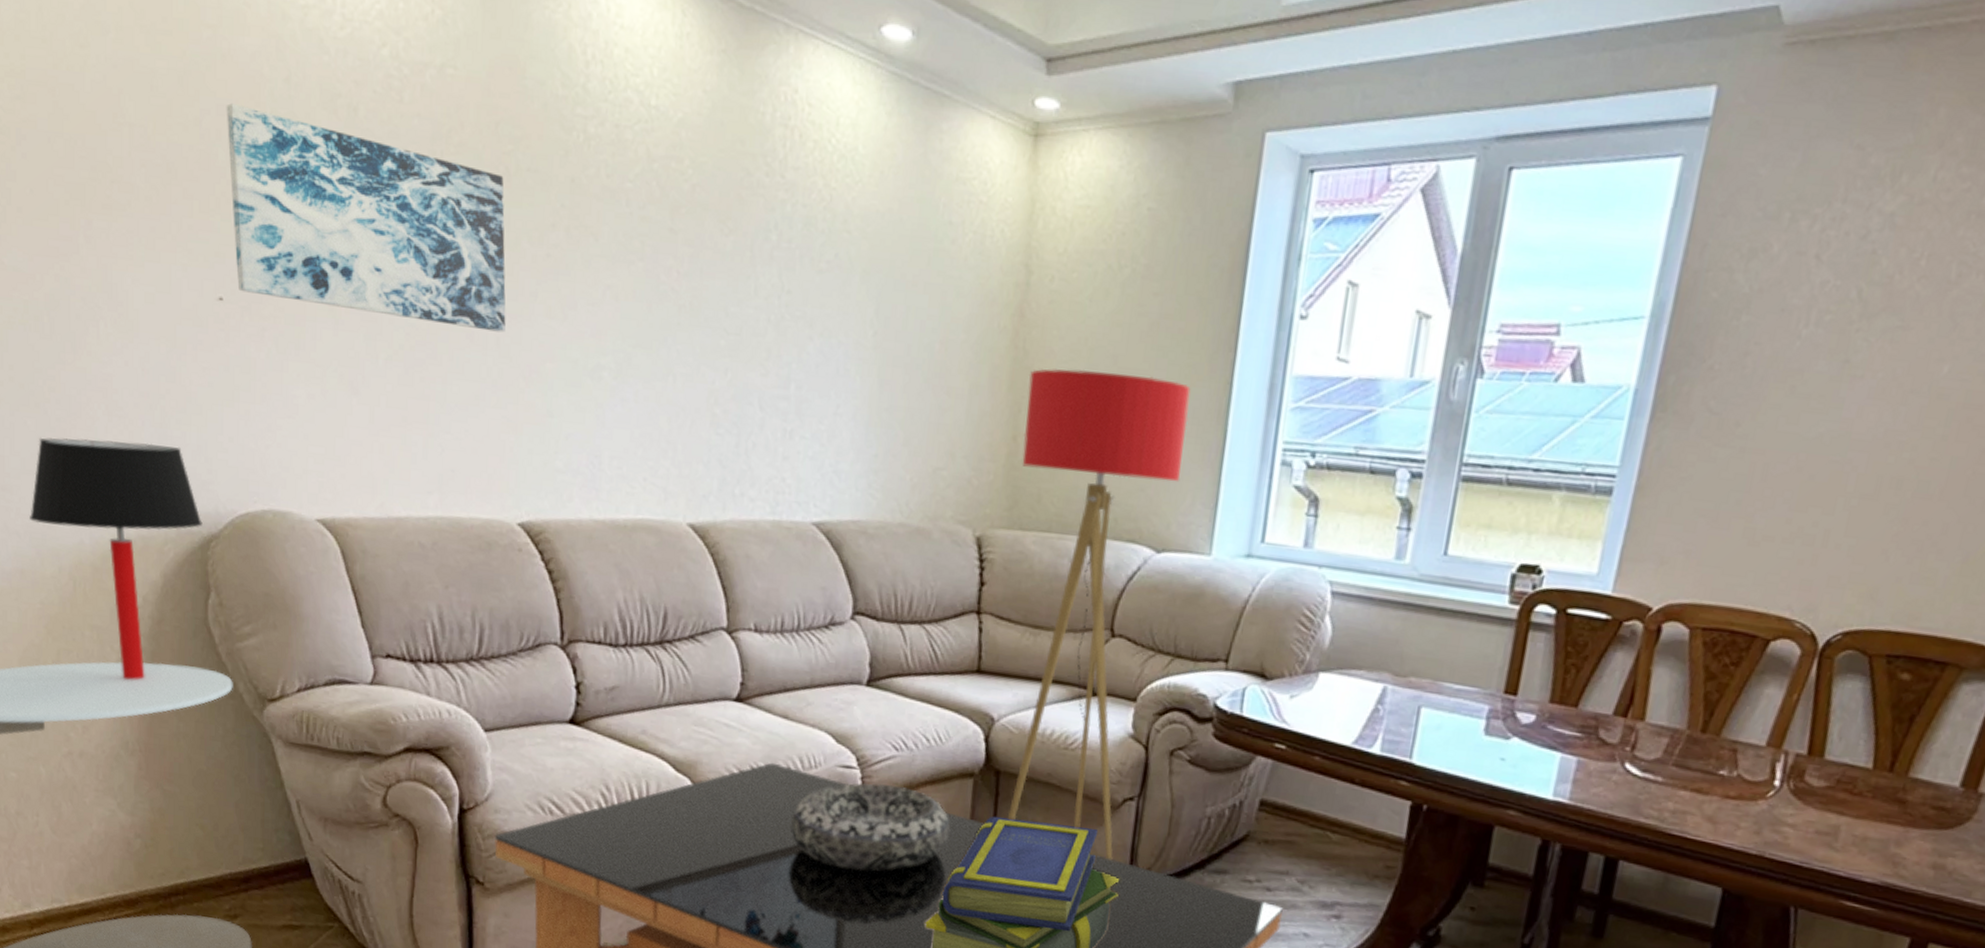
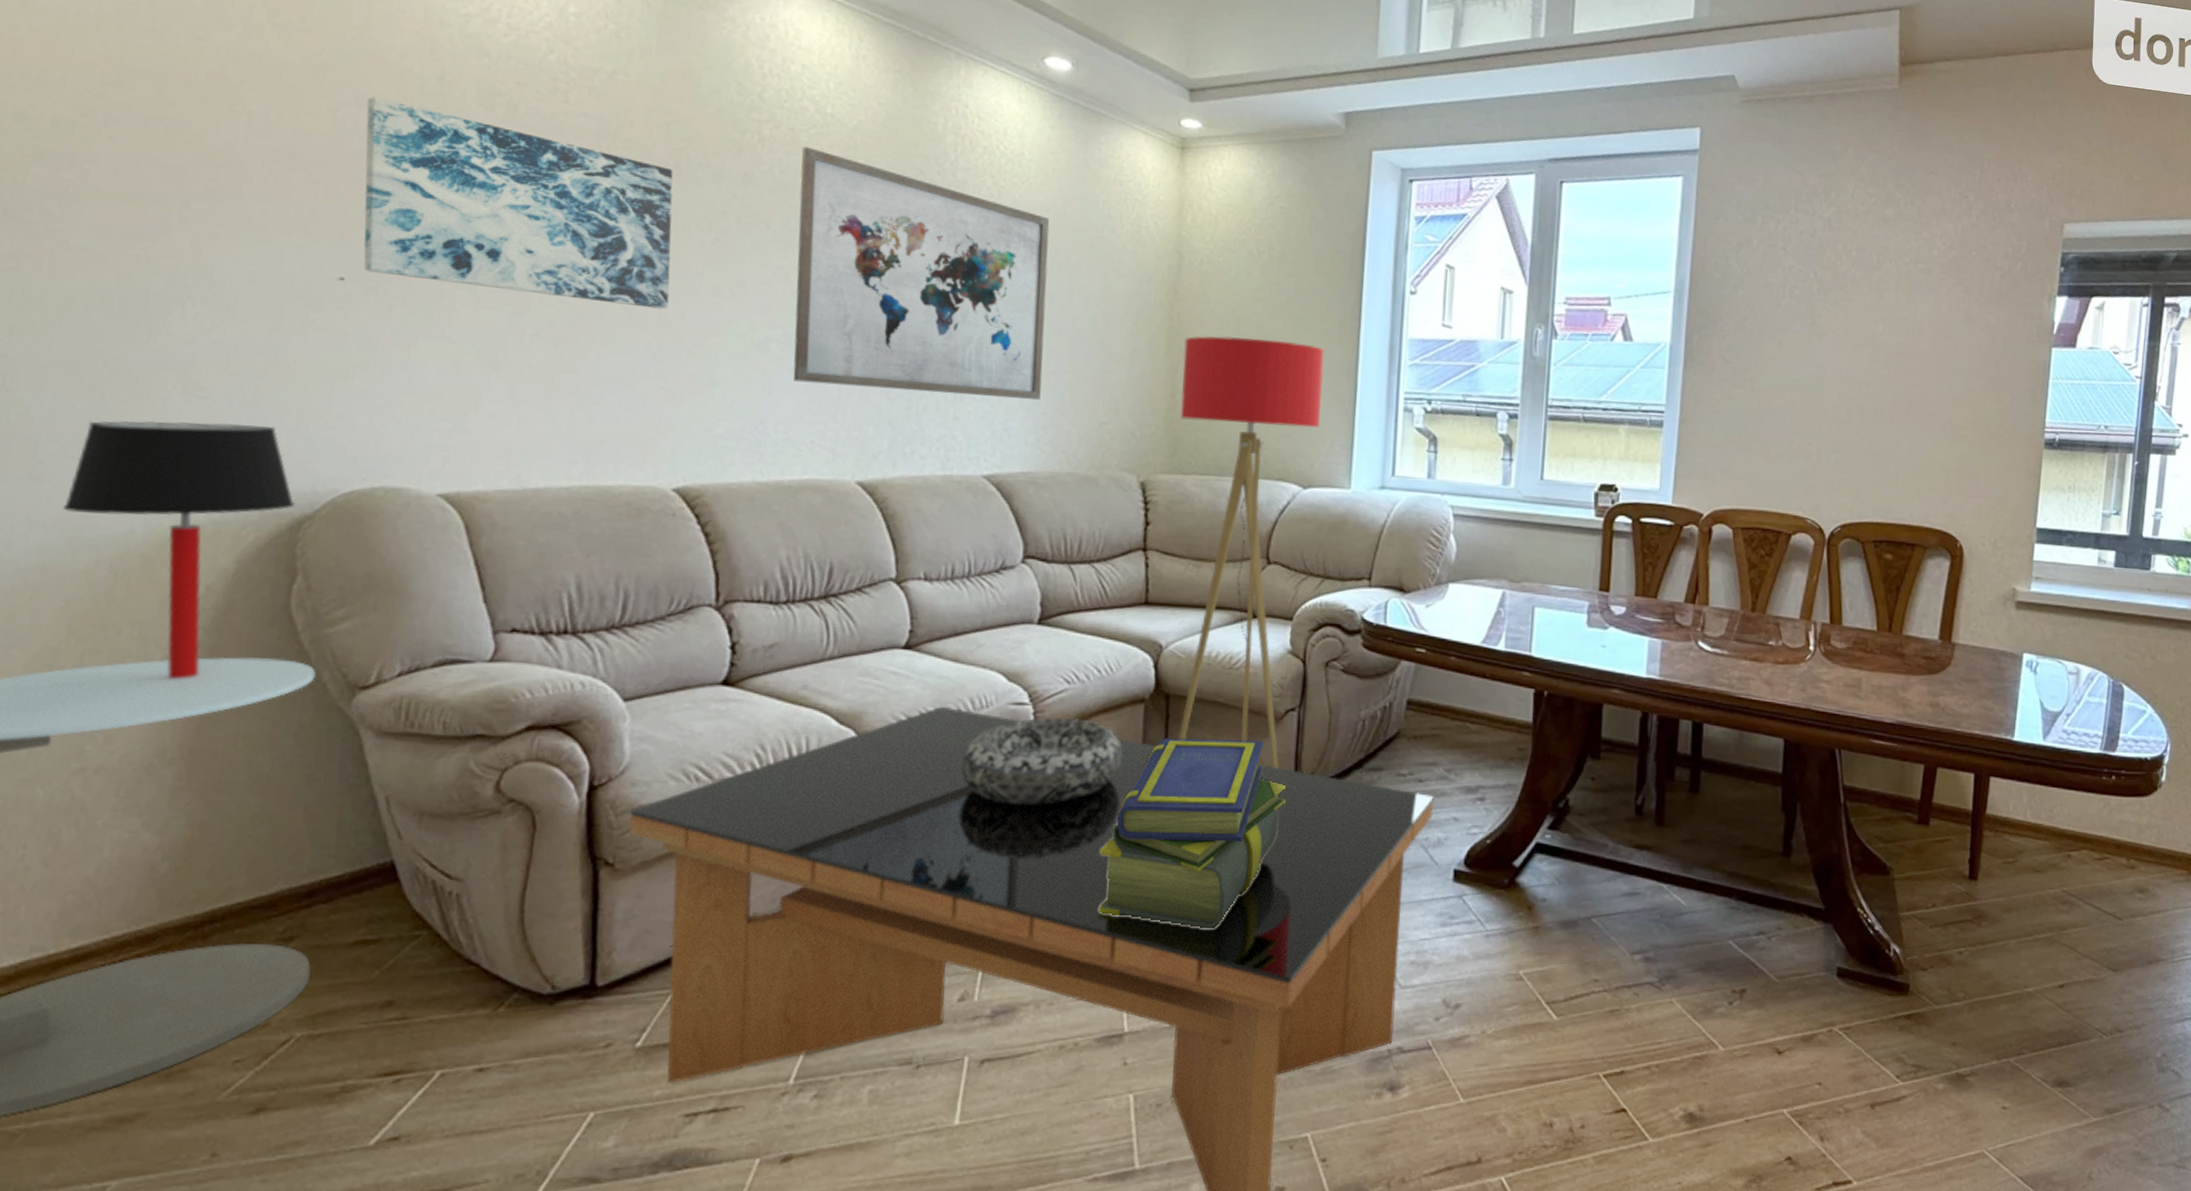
wall art: none [625,146,885,440] -> present [793,147,1050,400]

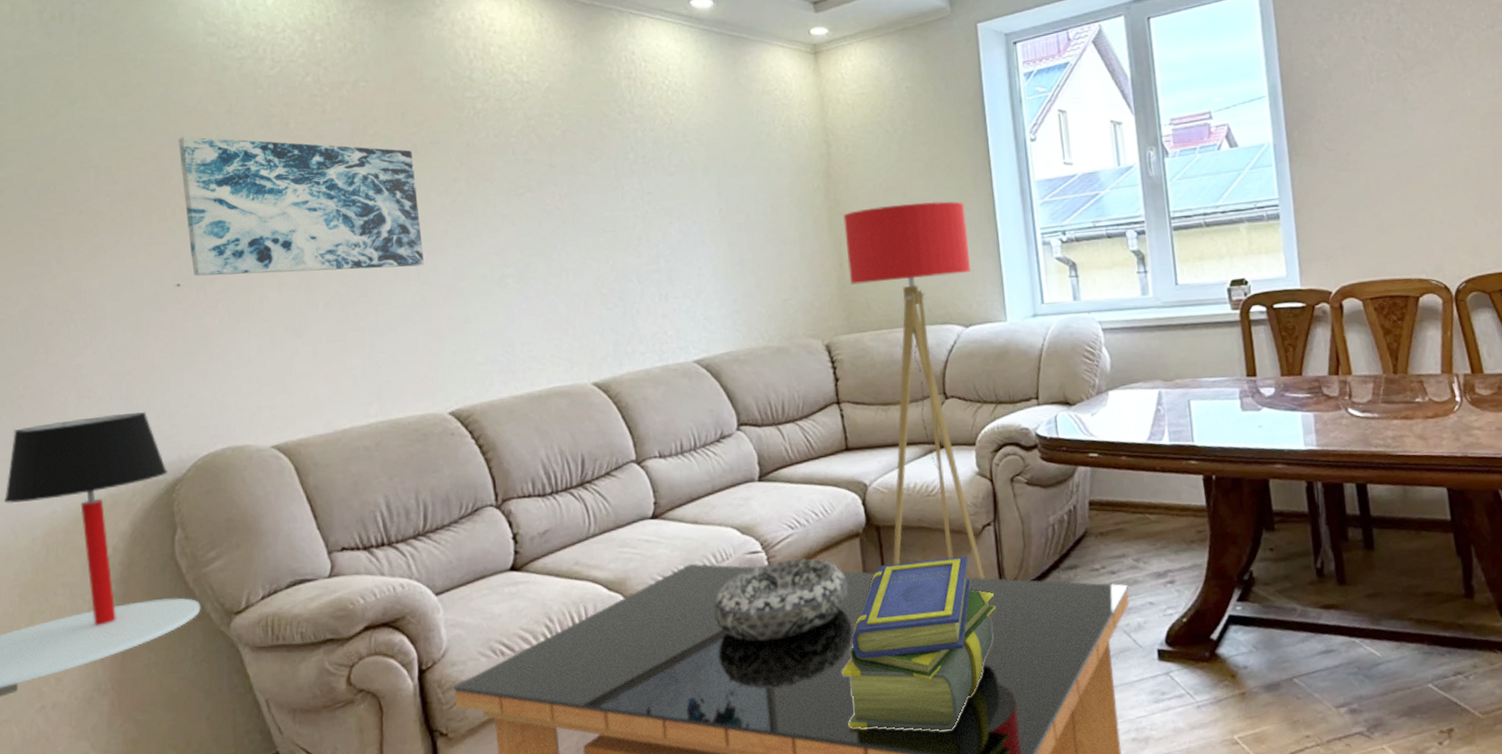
wall art: present [793,147,1050,400] -> none [508,112,731,308]

